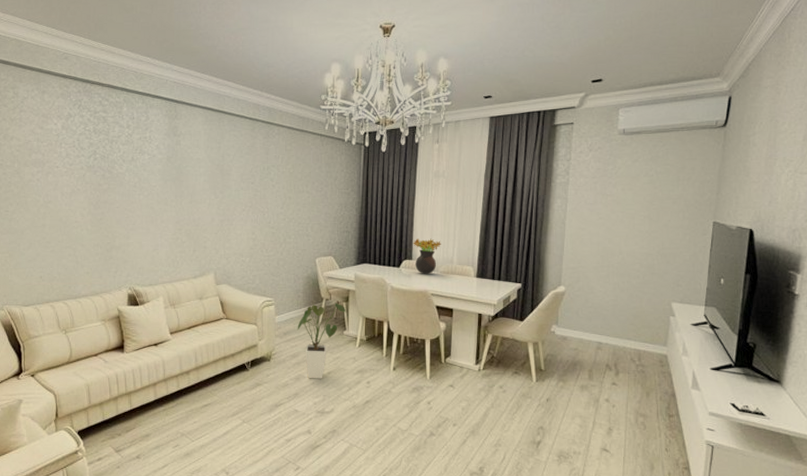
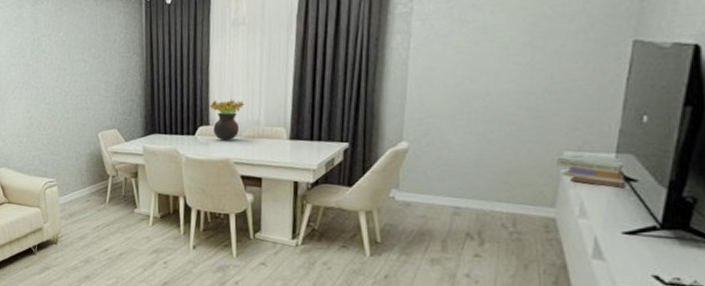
house plant: present [297,301,346,379] -> none [83,178,136,261]
books: none [664,304,716,334] -> present [552,153,632,189]

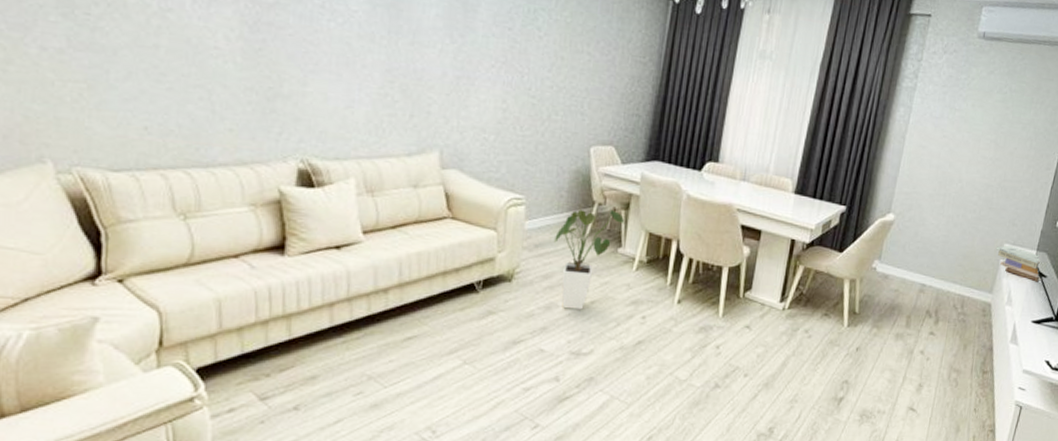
house plant: none [83,178,136,261] -> present [554,208,625,310]
flower arrangement: present [209,99,244,141] -> none [721,135,757,183]

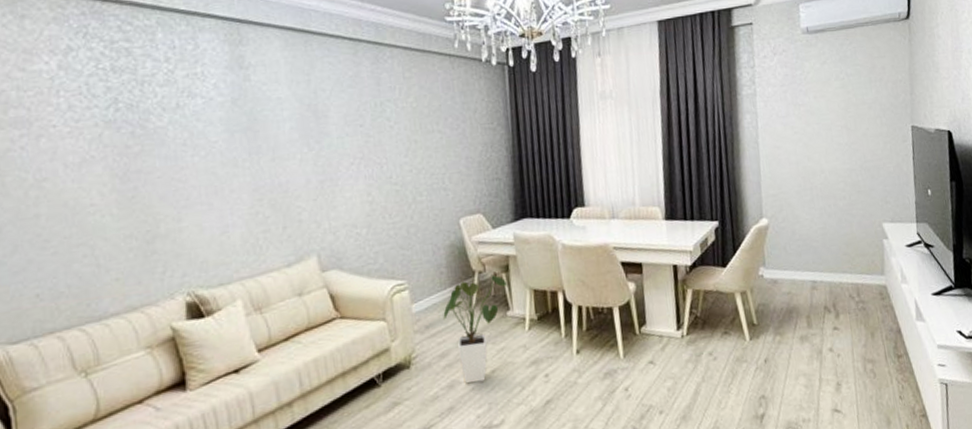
books: present [996,246,1043,282] -> none [875,224,931,254]

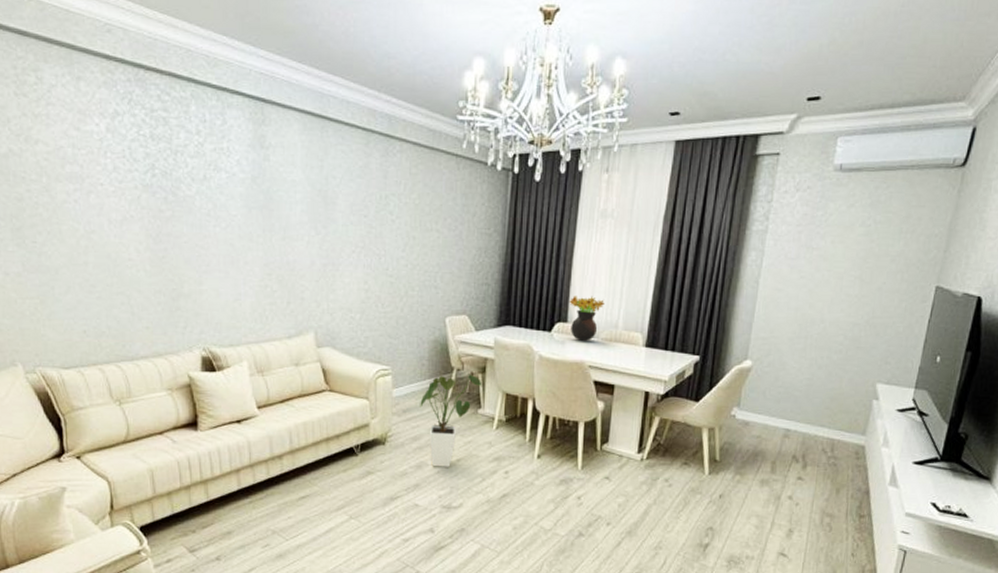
flower arrangement: none [583,177,618,223] -> present [569,296,604,341]

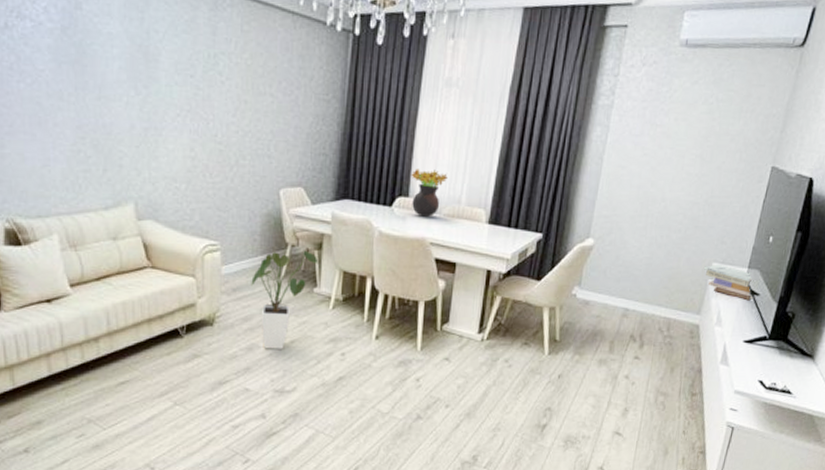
books: none [867,385,924,422] -> present [703,265,755,301]

